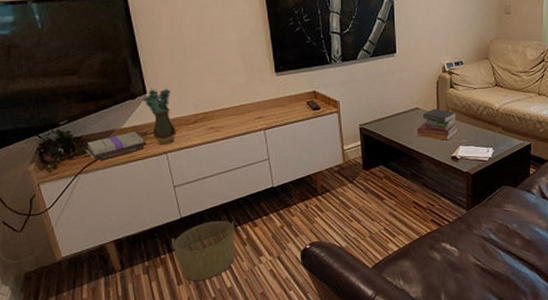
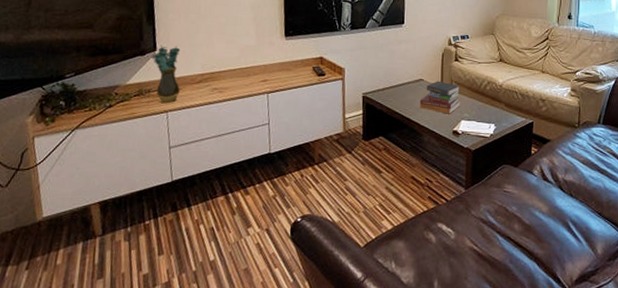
books: present [85,132,147,161] -> none [86,88,149,117]
basket: present [171,220,235,282] -> none [158,186,226,252]

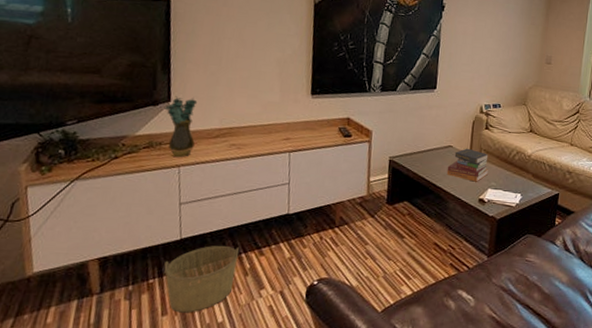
basket: none [158,186,226,252] -> present [164,245,240,313]

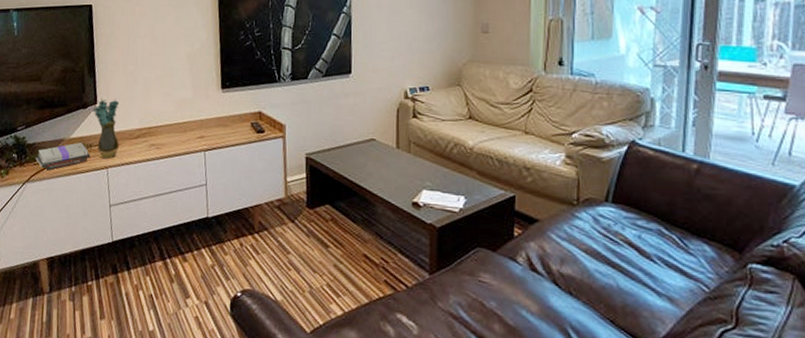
books: none [89,140,160,168] -> present [35,142,91,171]
basket: present [164,245,240,313] -> none [100,249,165,319]
books: present [446,148,489,182] -> none [371,141,421,182]

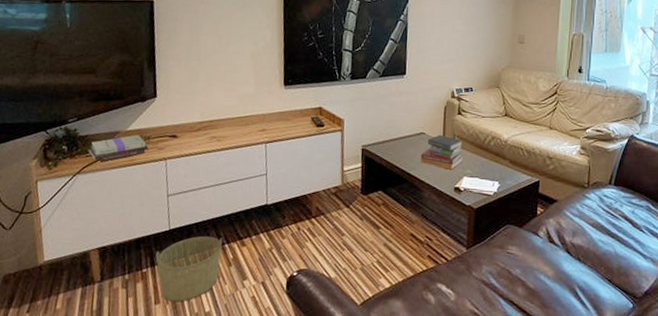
vase: present [93,98,120,159] -> none [152,92,180,150]
basket: none [100,249,165,319] -> present [155,236,223,302]
books: none [371,141,421,182] -> present [420,135,463,170]

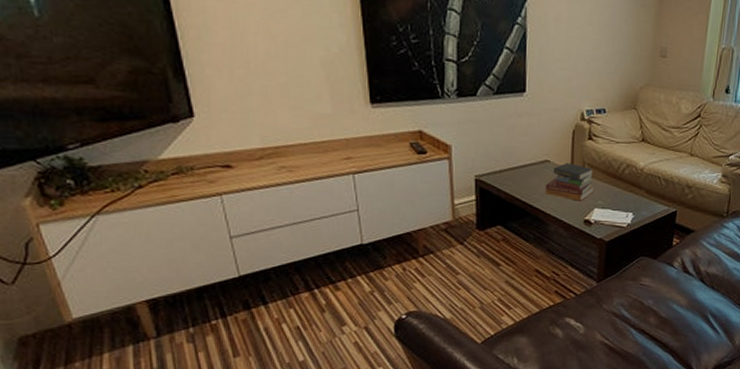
books: present [88,135,148,162] -> none [106,164,194,200]
basket: present [155,236,223,302] -> none [225,281,311,353]

